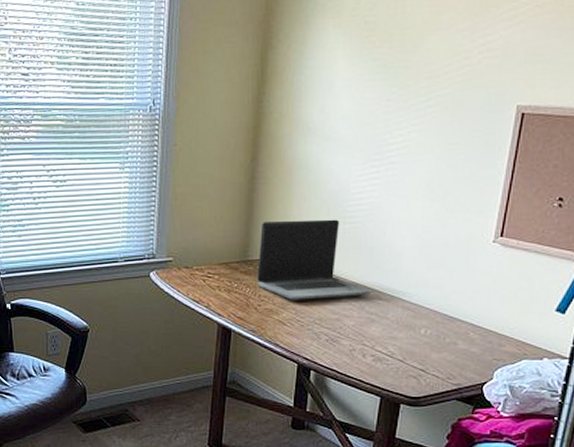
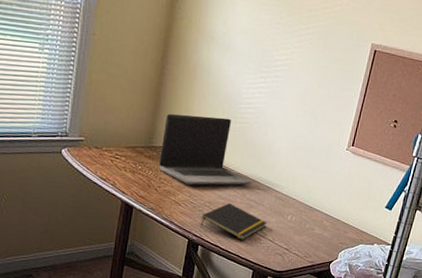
notepad: none [311,318,394,362] -> present [200,202,267,240]

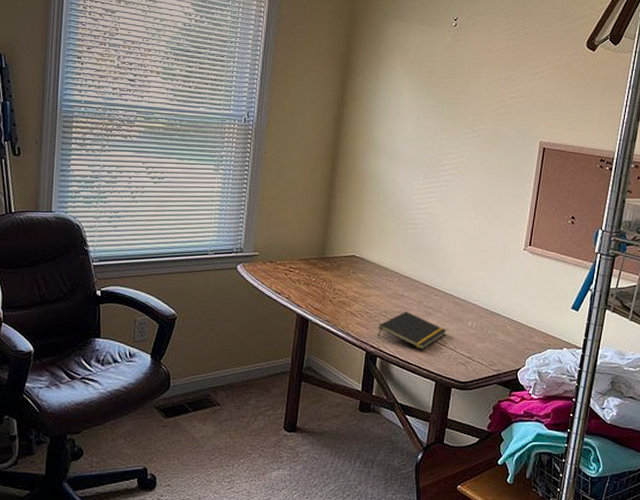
laptop computer: present [158,114,253,185] -> none [332,224,429,294]

